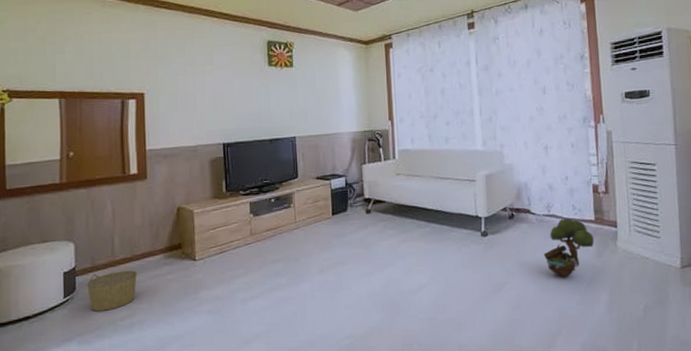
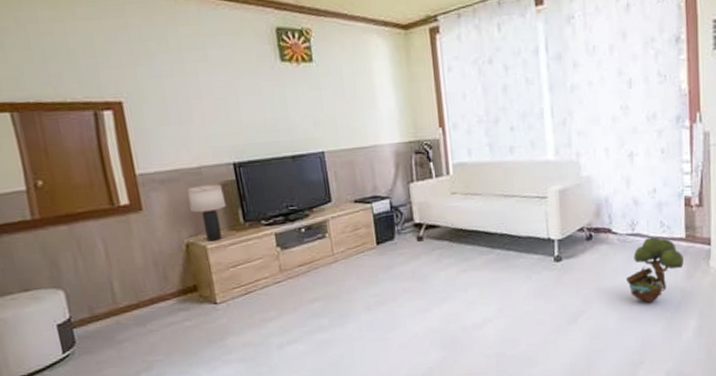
basket: present [86,270,137,312] -> none [87,318,150,367]
table lamp: none [184,159,214,207] -> present [187,184,227,242]

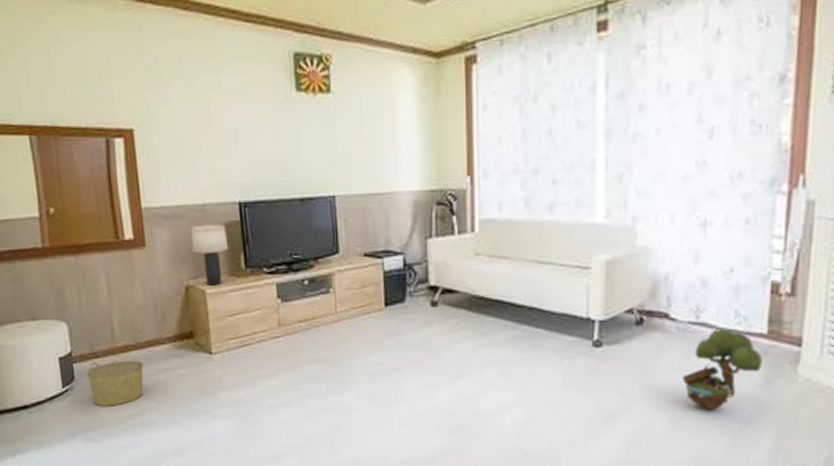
basket: none [87,318,150,367] -> present [86,360,144,406]

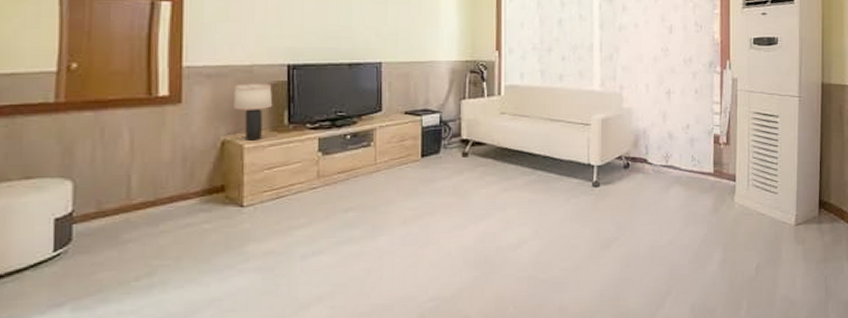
basket: present [86,360,144,406] -> none [87,217,161,269]
decorative tree: present [683,328,762,410] -> none [659,169,711,233]

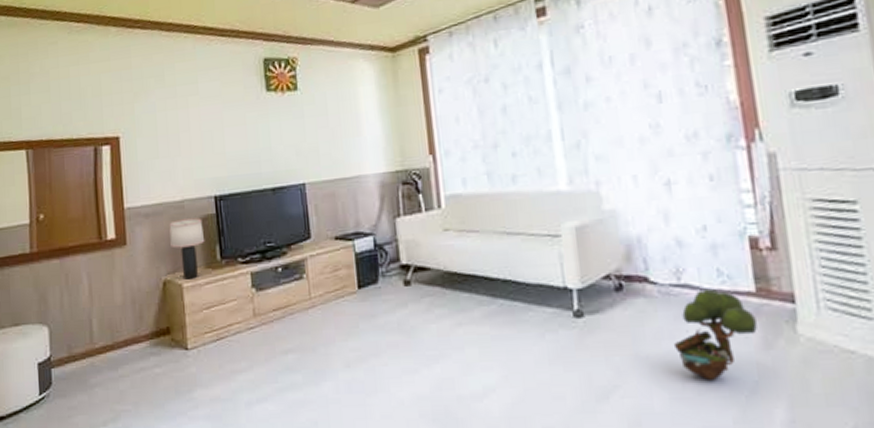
decorative tree: none [659,169,711,233] -> present [674,288,757,380]

